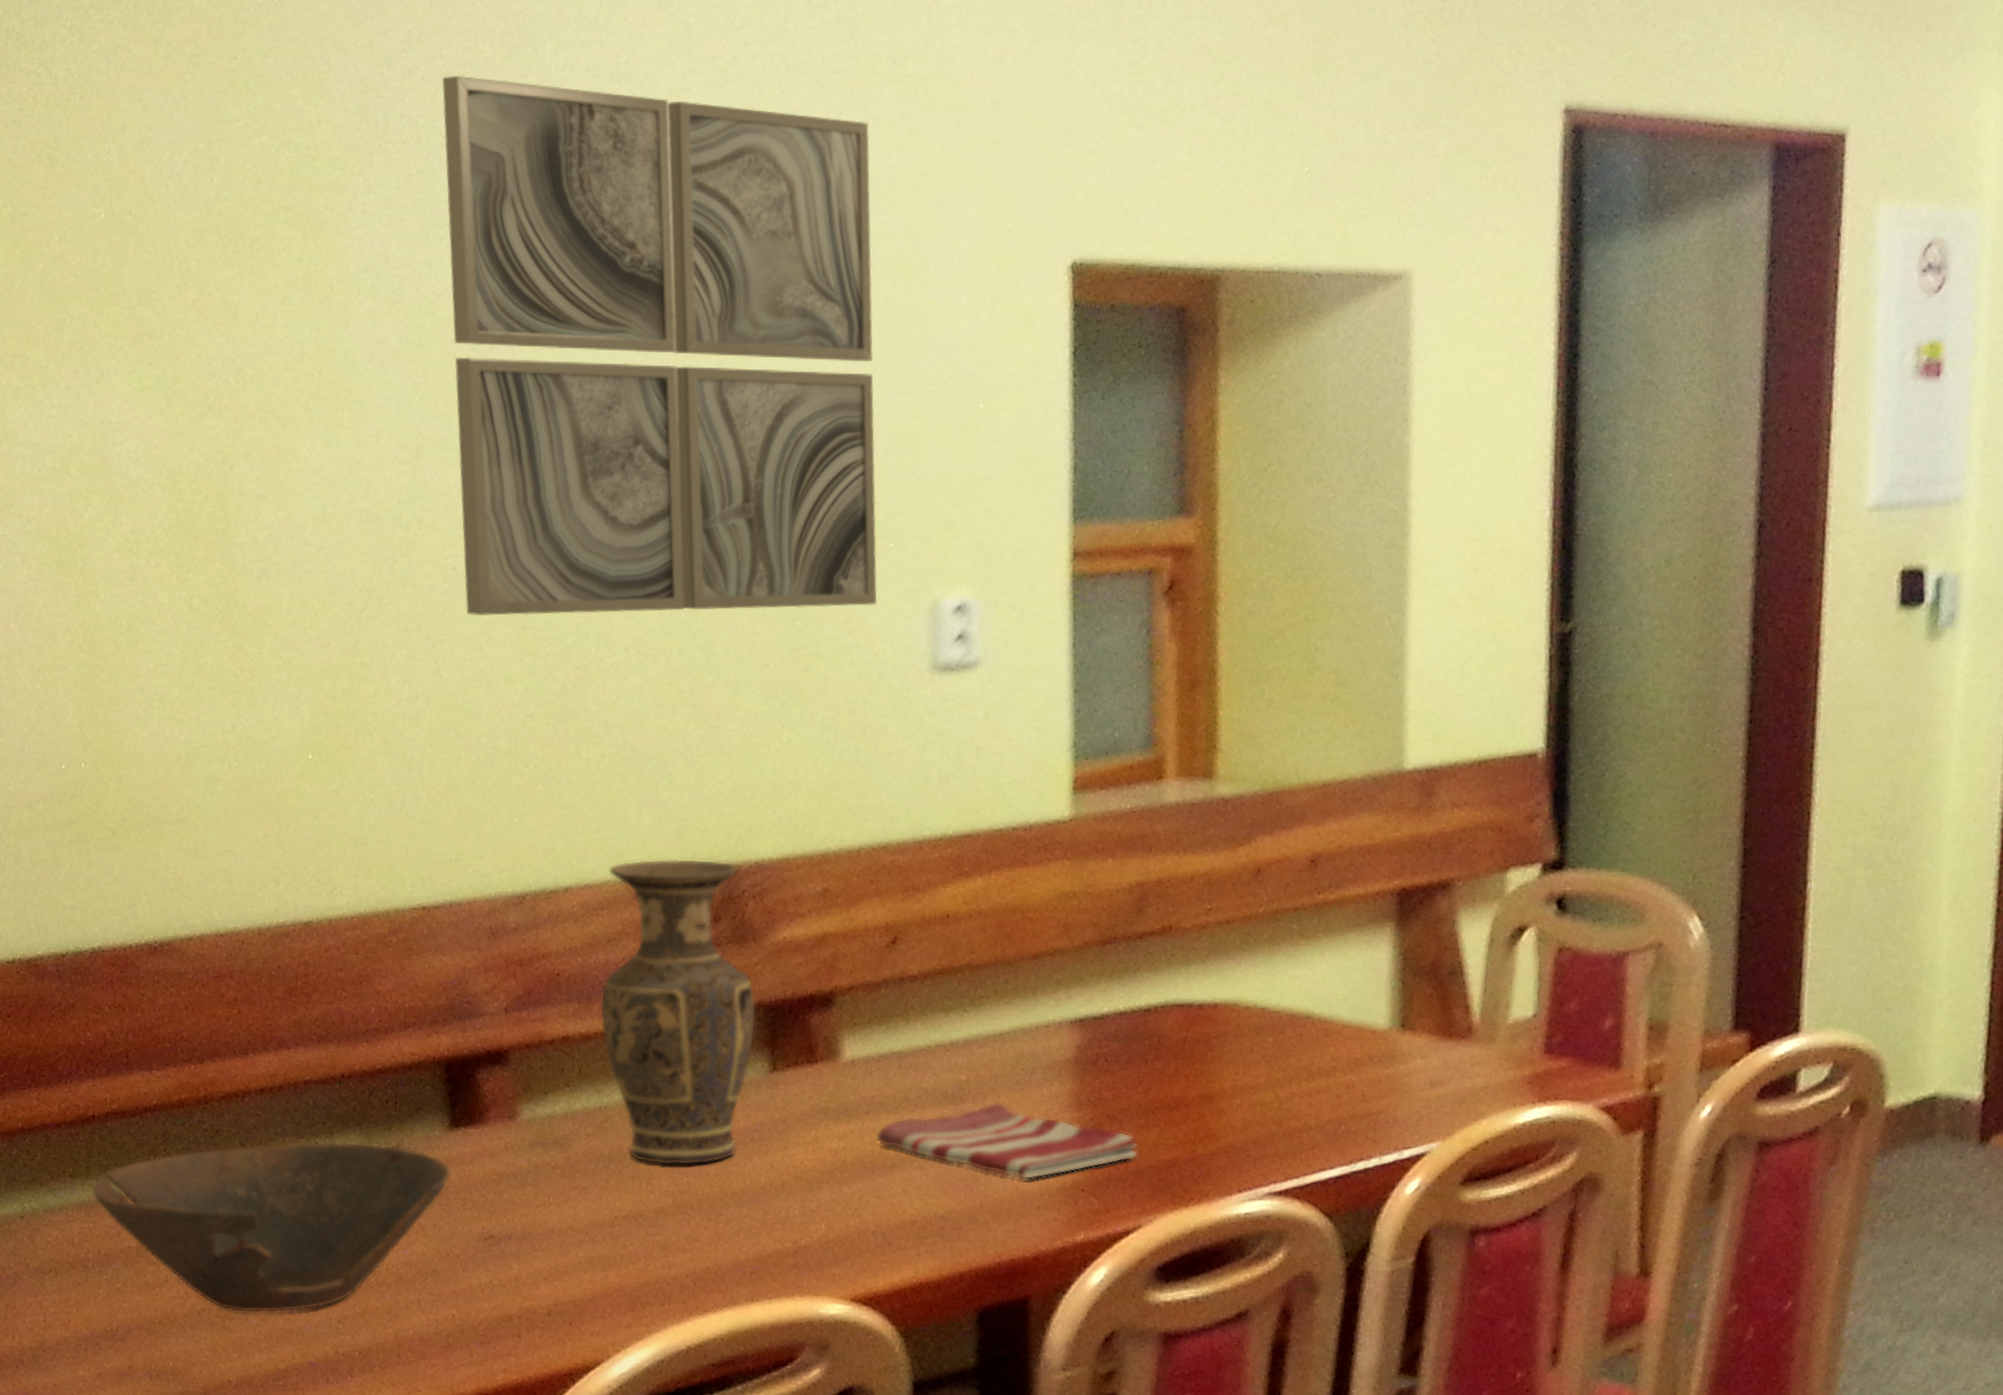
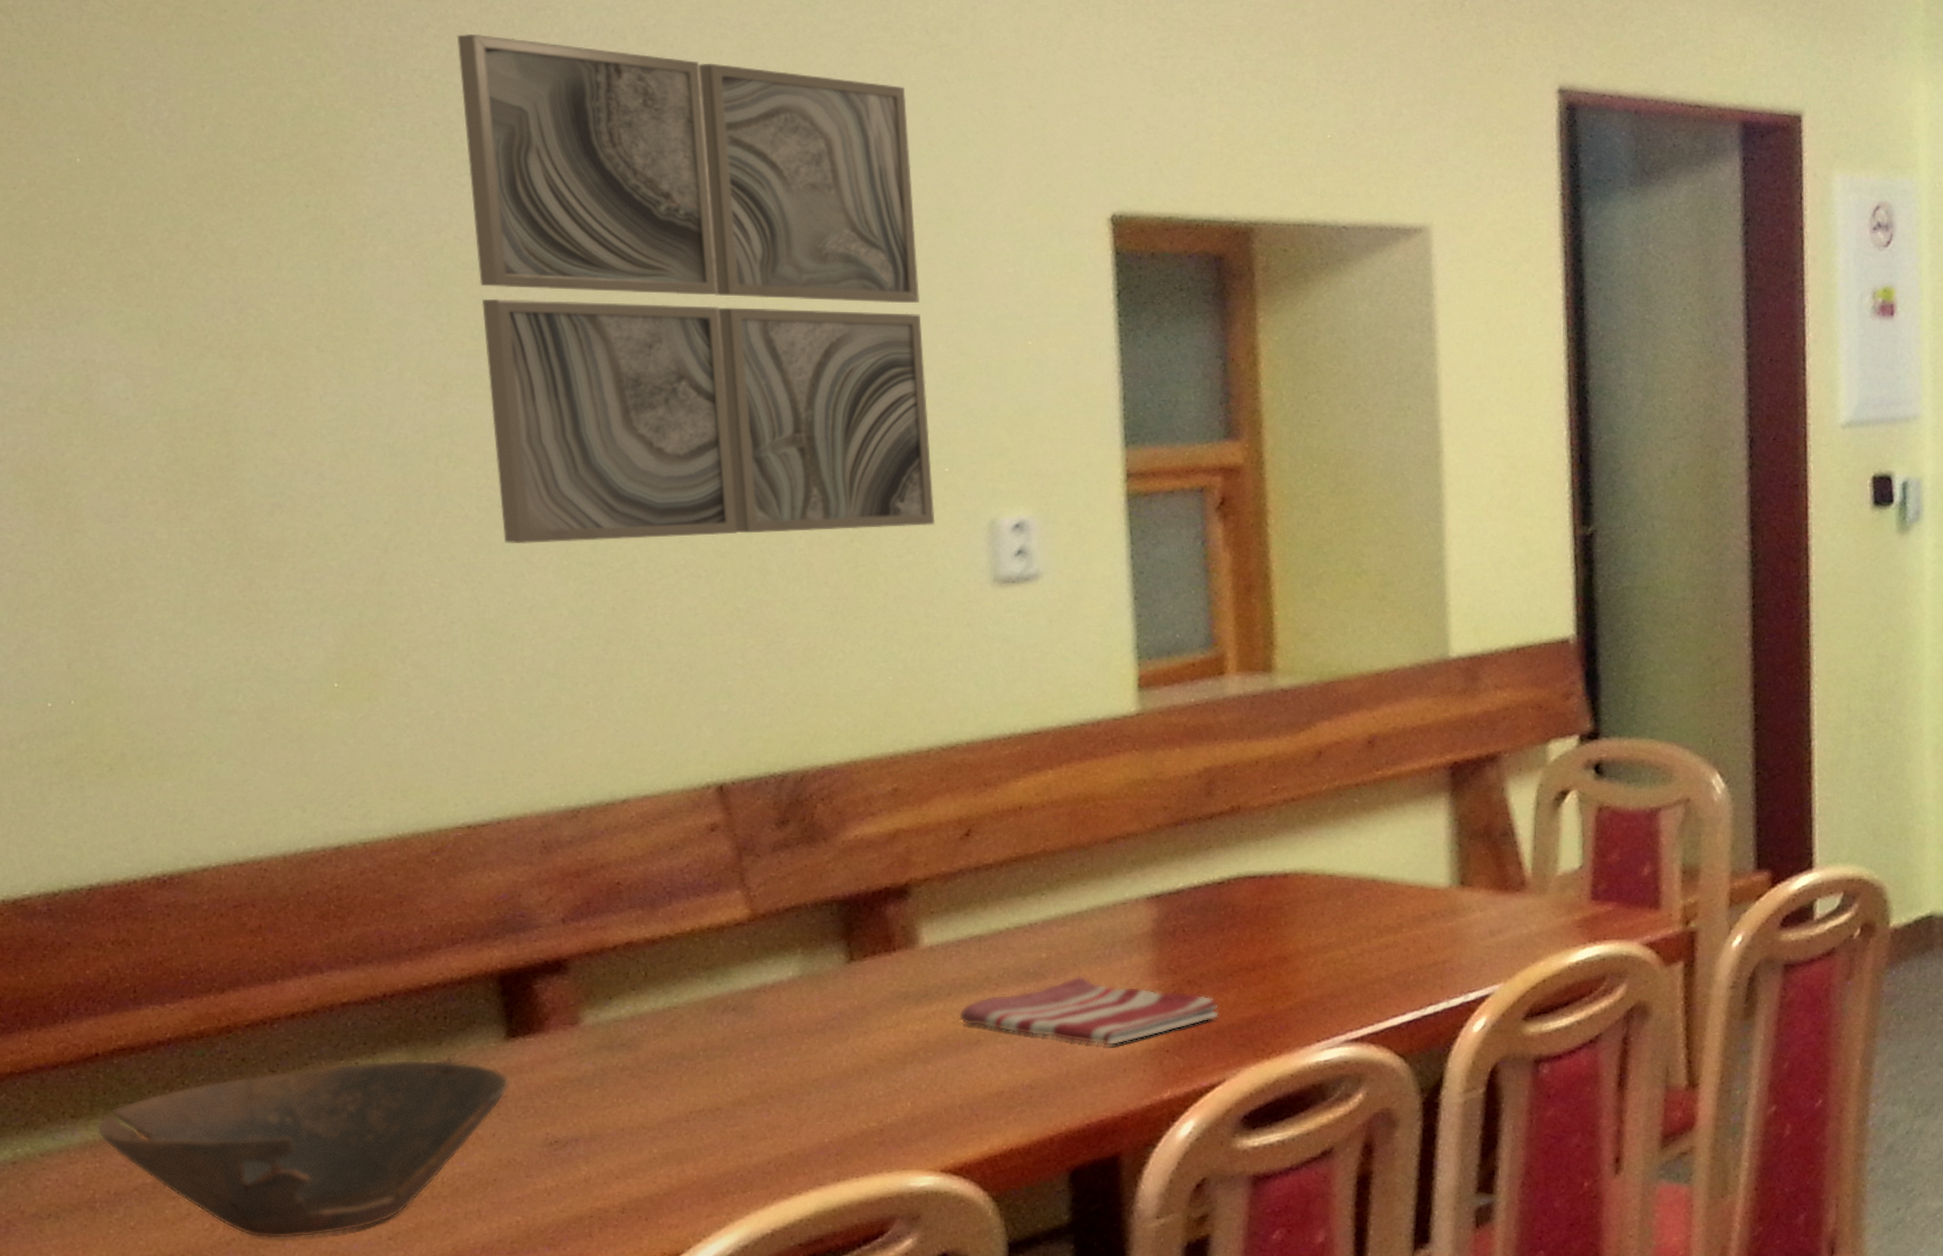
vase: present [599,858,757,1166] -> none [664,766,830,1059]

